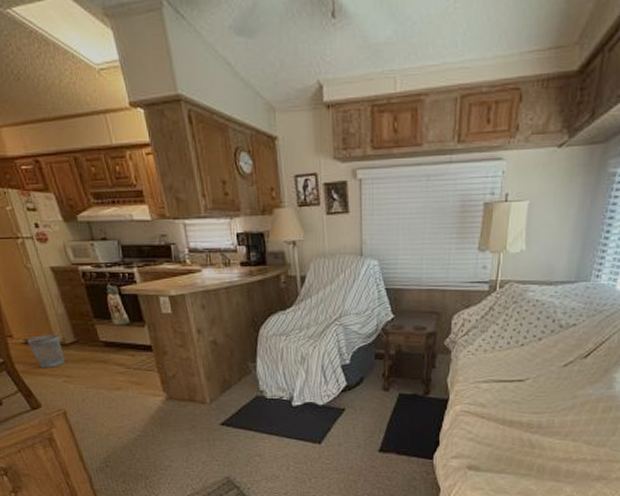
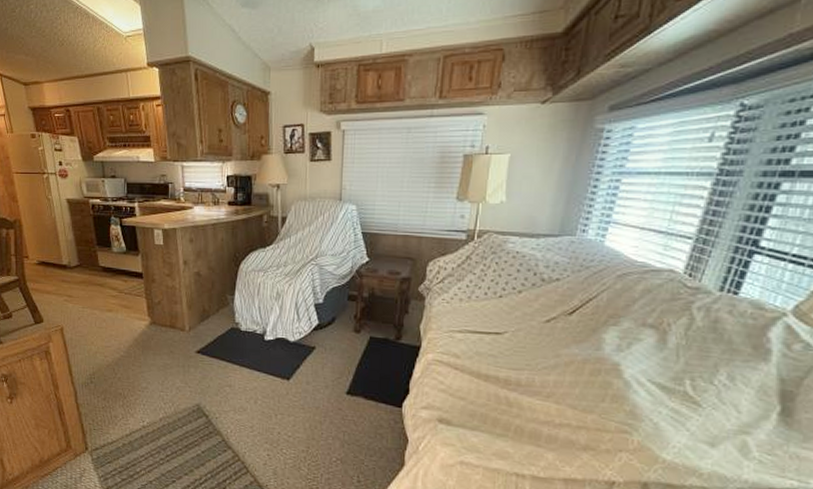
wastebasket: present [27,335,65,368] -> none [39,258,68,287]

